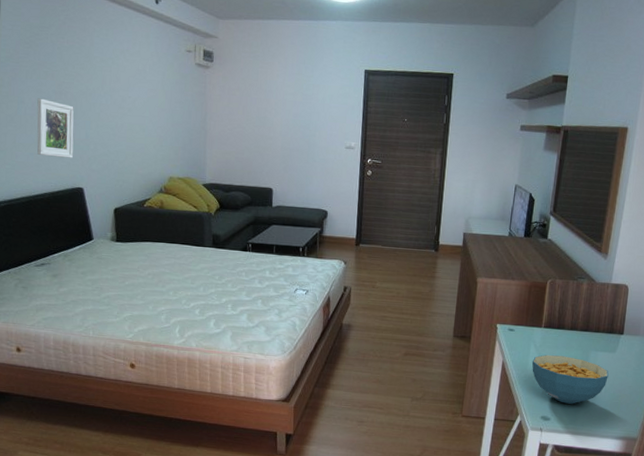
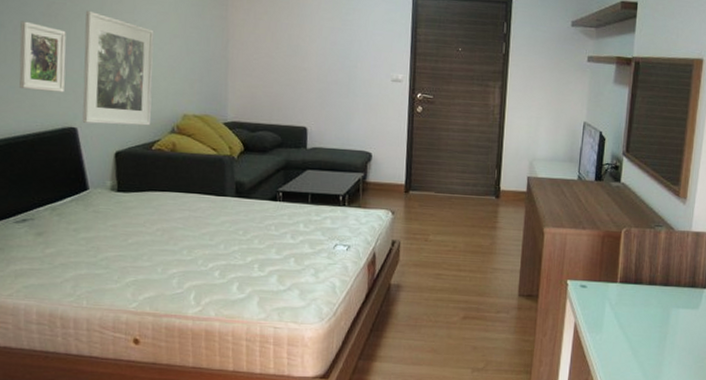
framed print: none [88,88,145,187] -> present [82,10,154,126]
cereal bowl: present [532,355,609,404] -> none [607,314,692,370]

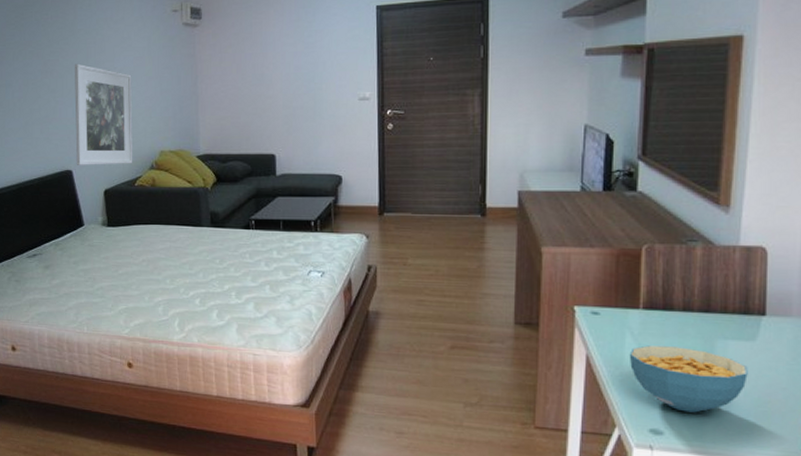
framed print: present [19,21,66,93] -> none [24,79,61,140]
cereal bowl: none [607,314,692,370] -> present [629,345,748,413]

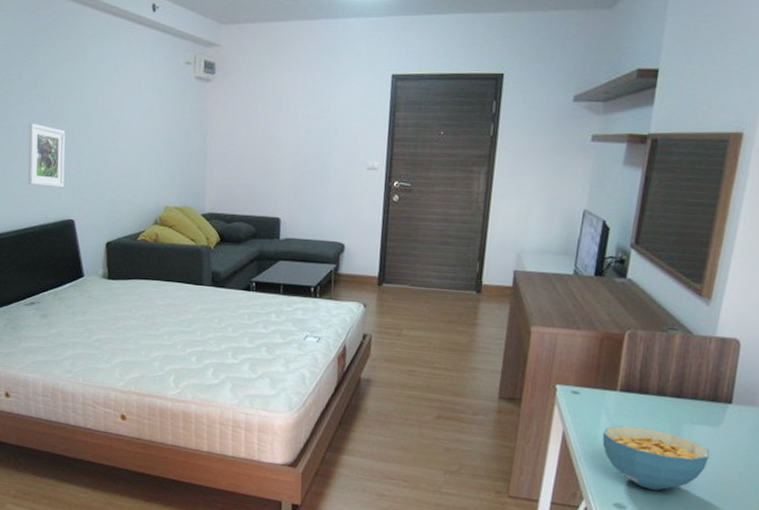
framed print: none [24,79,61,140] -> present [28,123,66,188]
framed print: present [75,63,133,165] -> none [79,110,140,218]

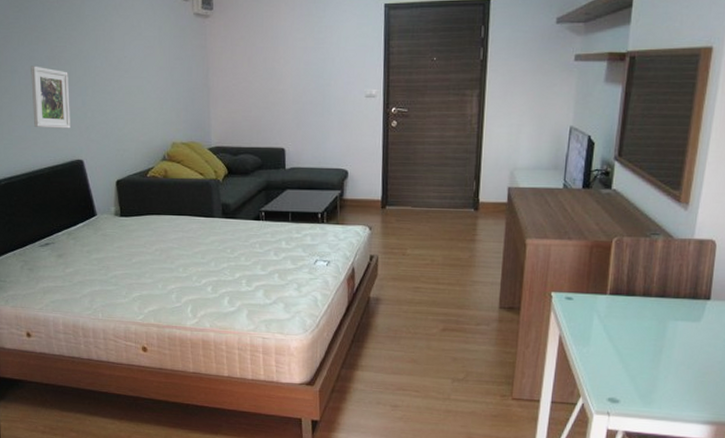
cereal bowl: present [602,425,710,491] -> none [595,326,692,384]

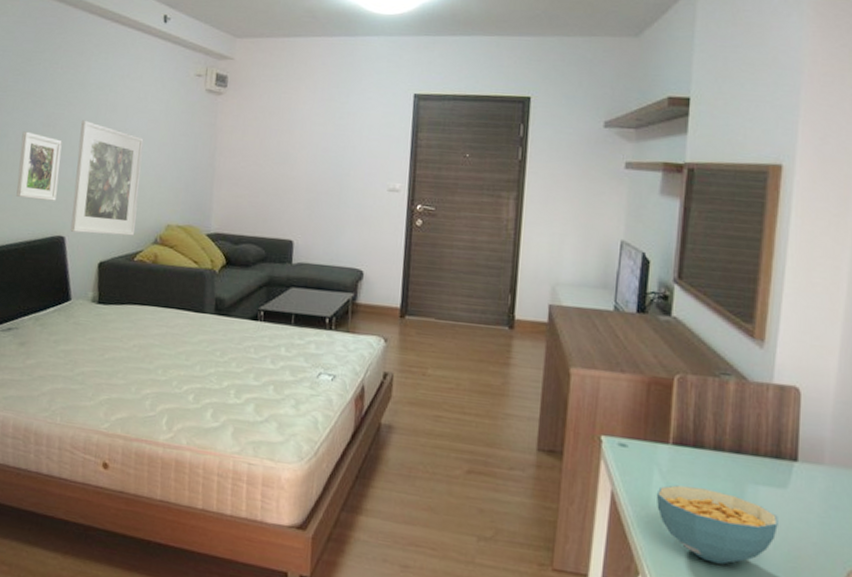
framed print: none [84,51,144,156] -> present [70,120,144,236]
cereal bowl: none [595,326,692,384] -> present [656,485,778,565]

